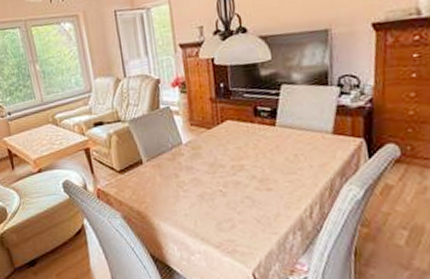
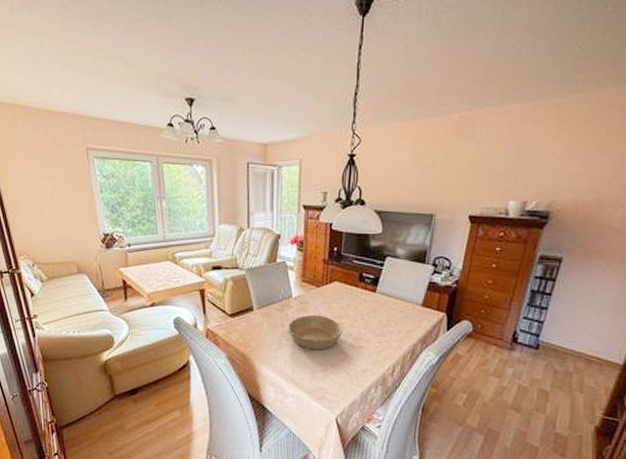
bowl: none [181,159,246,199] -> present [287,314,343,350]

